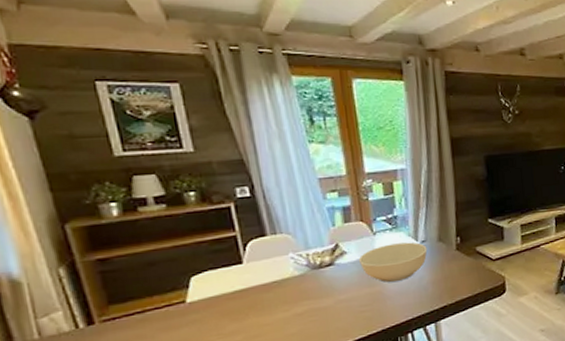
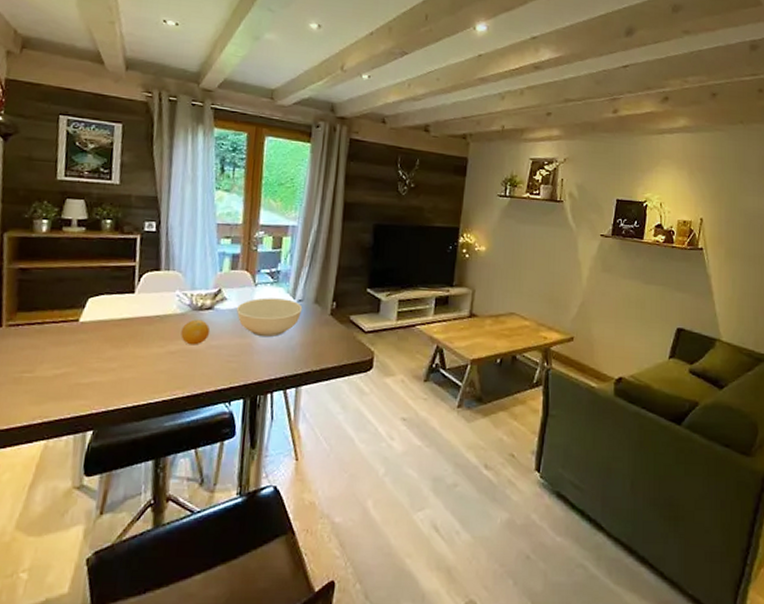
fruit: none [304,277,336,304] -> present [181,319,211,345]

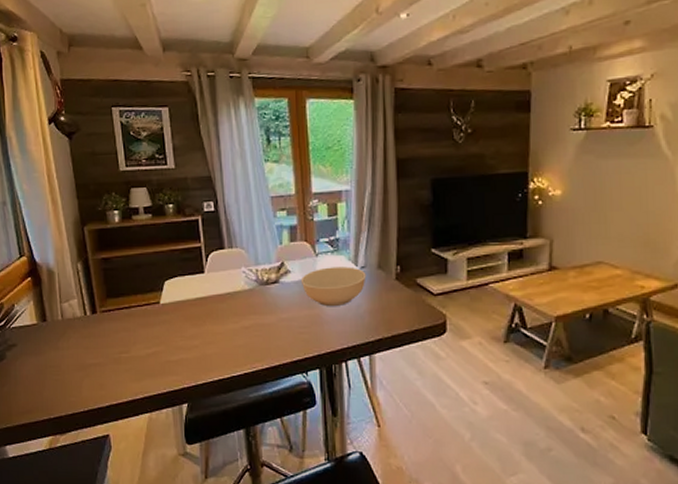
fruit: present [181,319,211,345] -> none [252,294,279,319]

